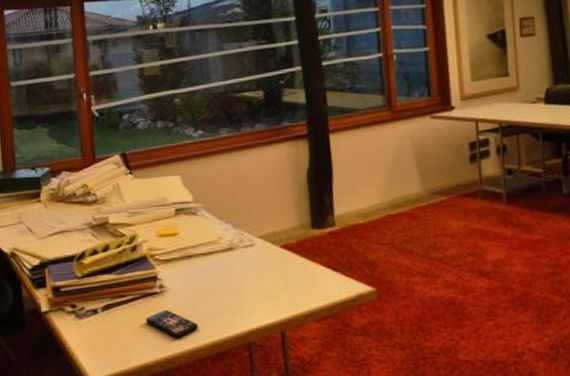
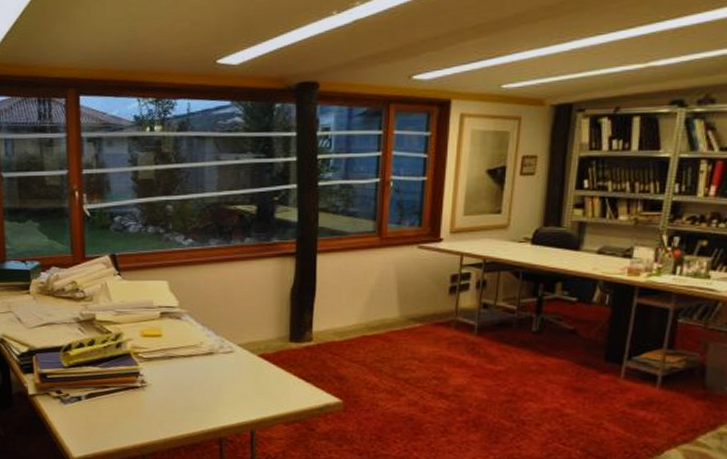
smartphone: present [146,309,199,339] -> none [127,402,175,428]

